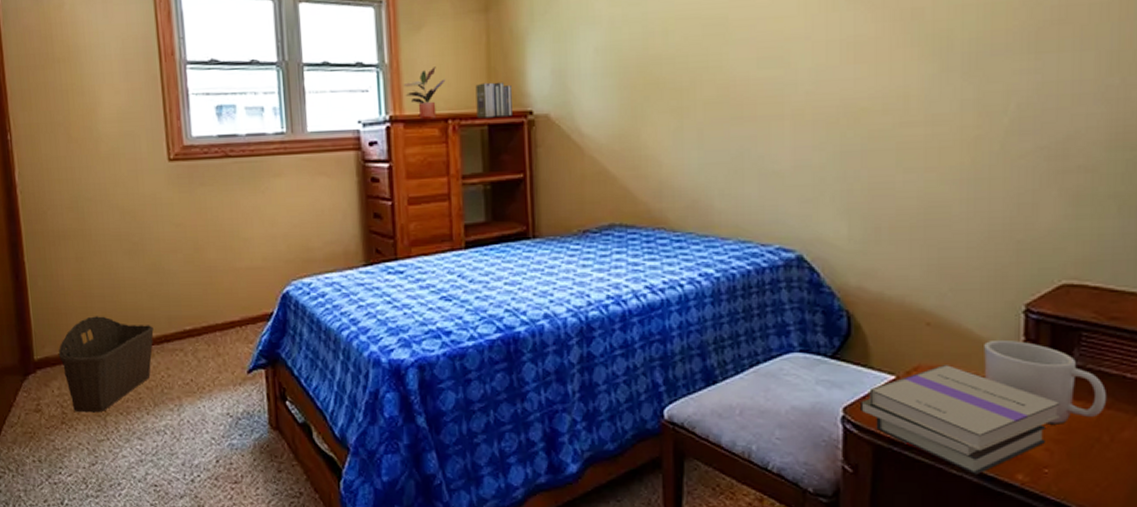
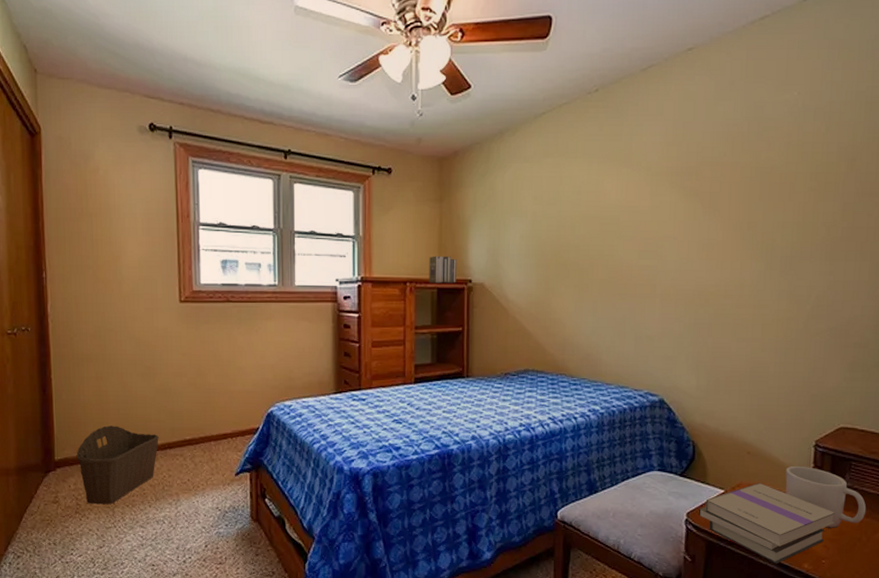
potted plant: present [403,67,446,120] -> none [373,241,406,282]

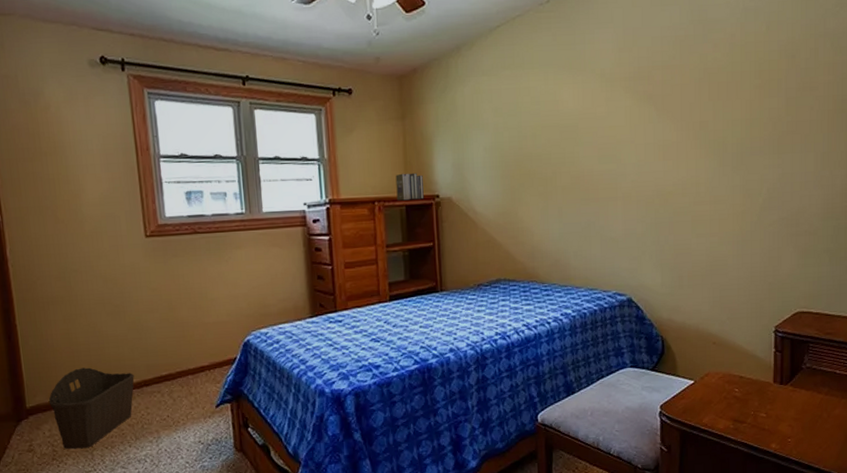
books: present [699,483,835,564] -> none [672,371,797,447]
mug: present [785,465,867,528] -> none [750,351,825,408]

